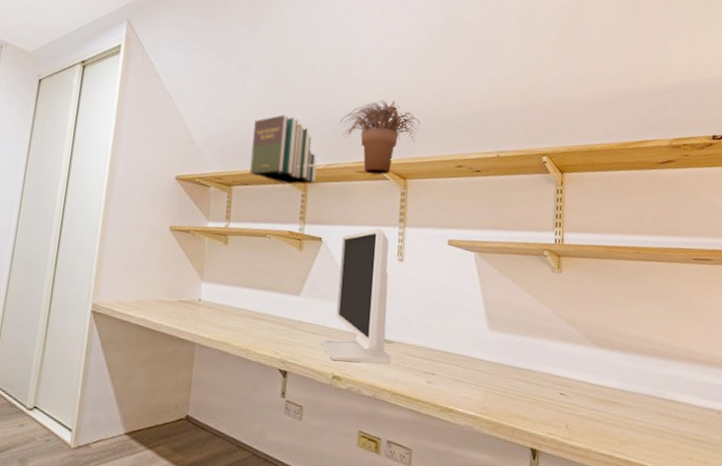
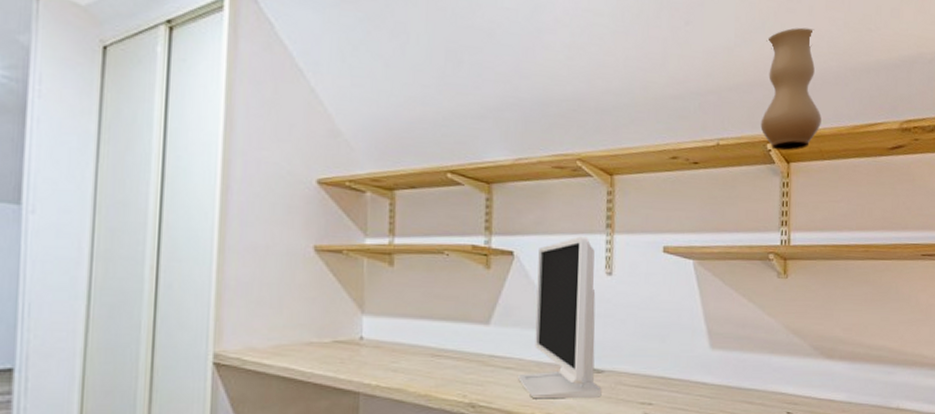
books: present [249,115,318,185] -> none [417,96,504,186]
potted plant: present [339,100,420,175] -> none [528,76,628,171]
vase: none [537,60,594,163] -> present [760,27,822,151]

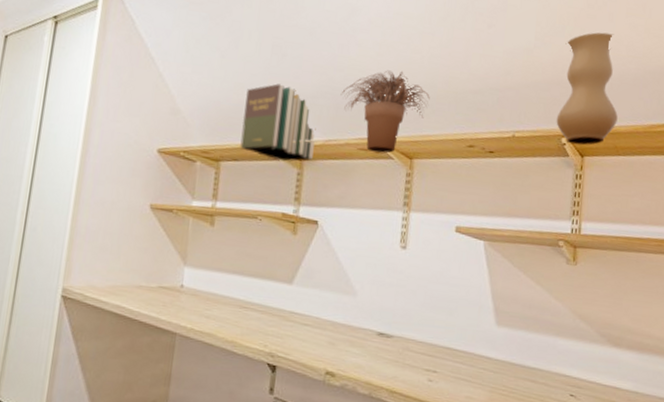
books: none [417,96,504,186] -> present [240,83,316,162]
monitor: present [517,236,602,399] -> none [313,212,392,362]
potted plant: none [528,76,628,171] -> present [340,70,430,154]

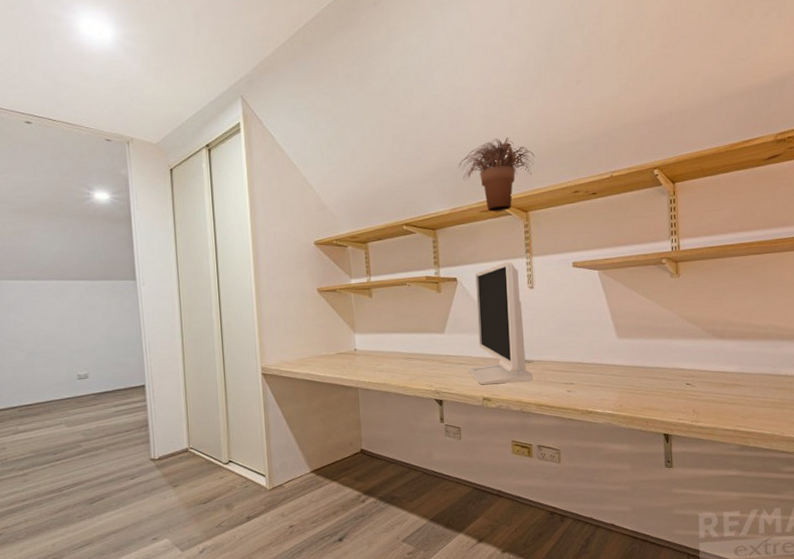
books: present [240,83,316,162] -> none [378,168,444,234]
monitor: none [313,212,392,362] -> present [468,261,533,385]
vase: present [556,32,618,146] -> none [647,68,701,174]

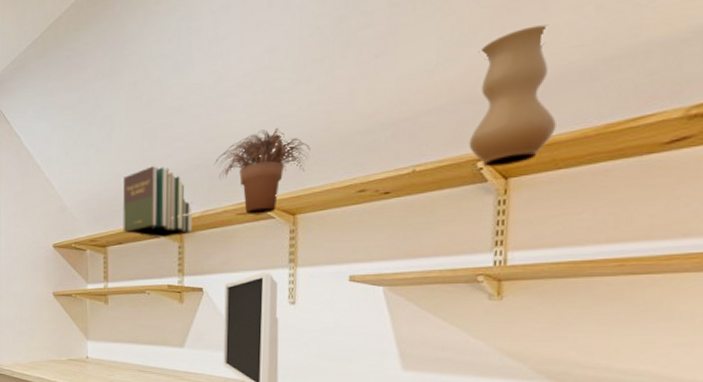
books: none [378,168,444,234] -> present [122,166,193,238]
vase: none [647,68,701,174] -> present [469,24,556,167]

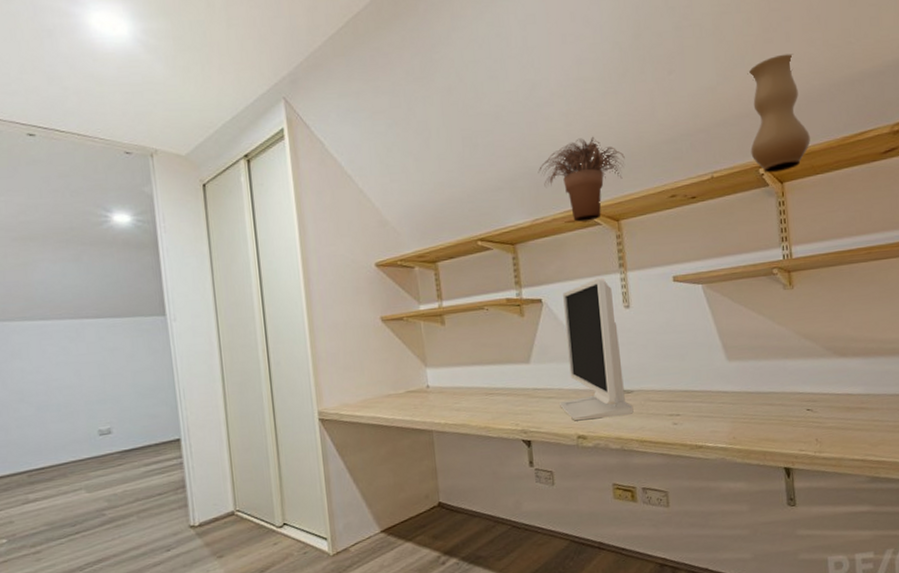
books: present [122,166,193,238] -> none [446,175,524,250]

